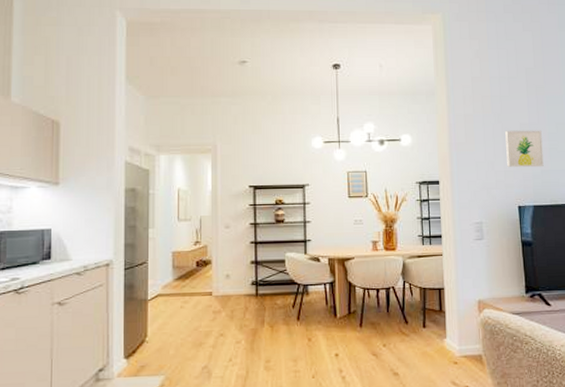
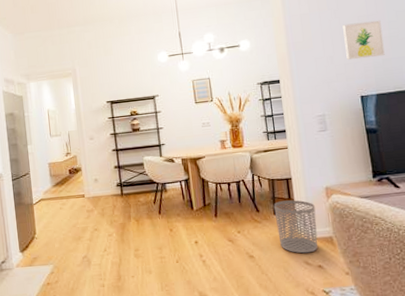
waste bin: none [423,312,467,373] -> present [273,200,318,254]

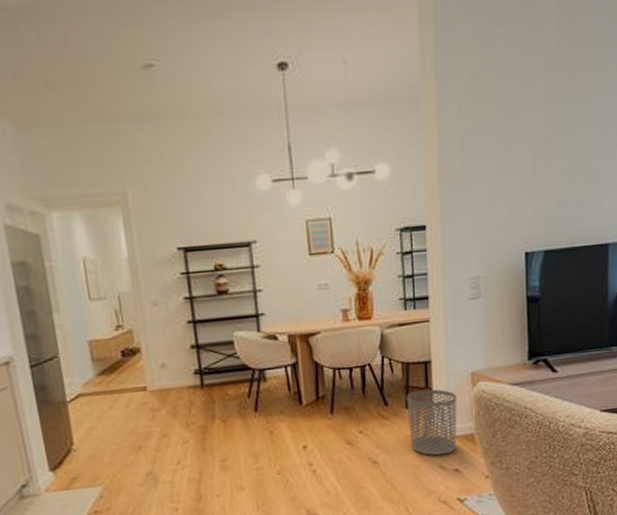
wall art: present [343,20,385,61] -> none [513,146,561,202]

